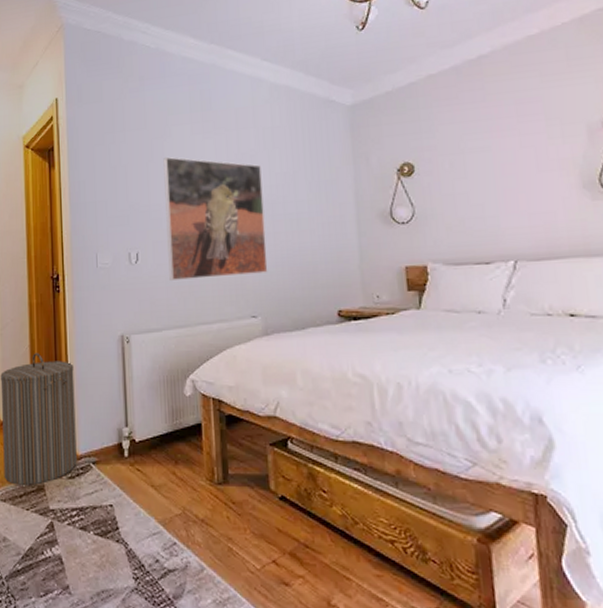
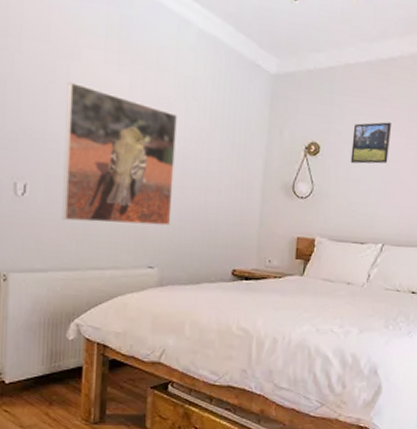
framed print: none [450,123,501,176] -> present [350,122,391,164]

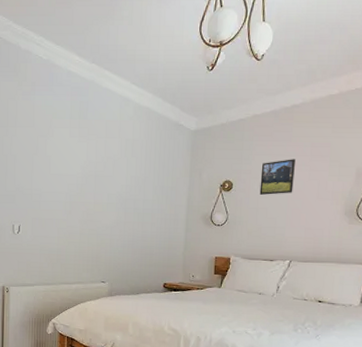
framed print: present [62,81,177,226] -> none [43,152,121,251]

